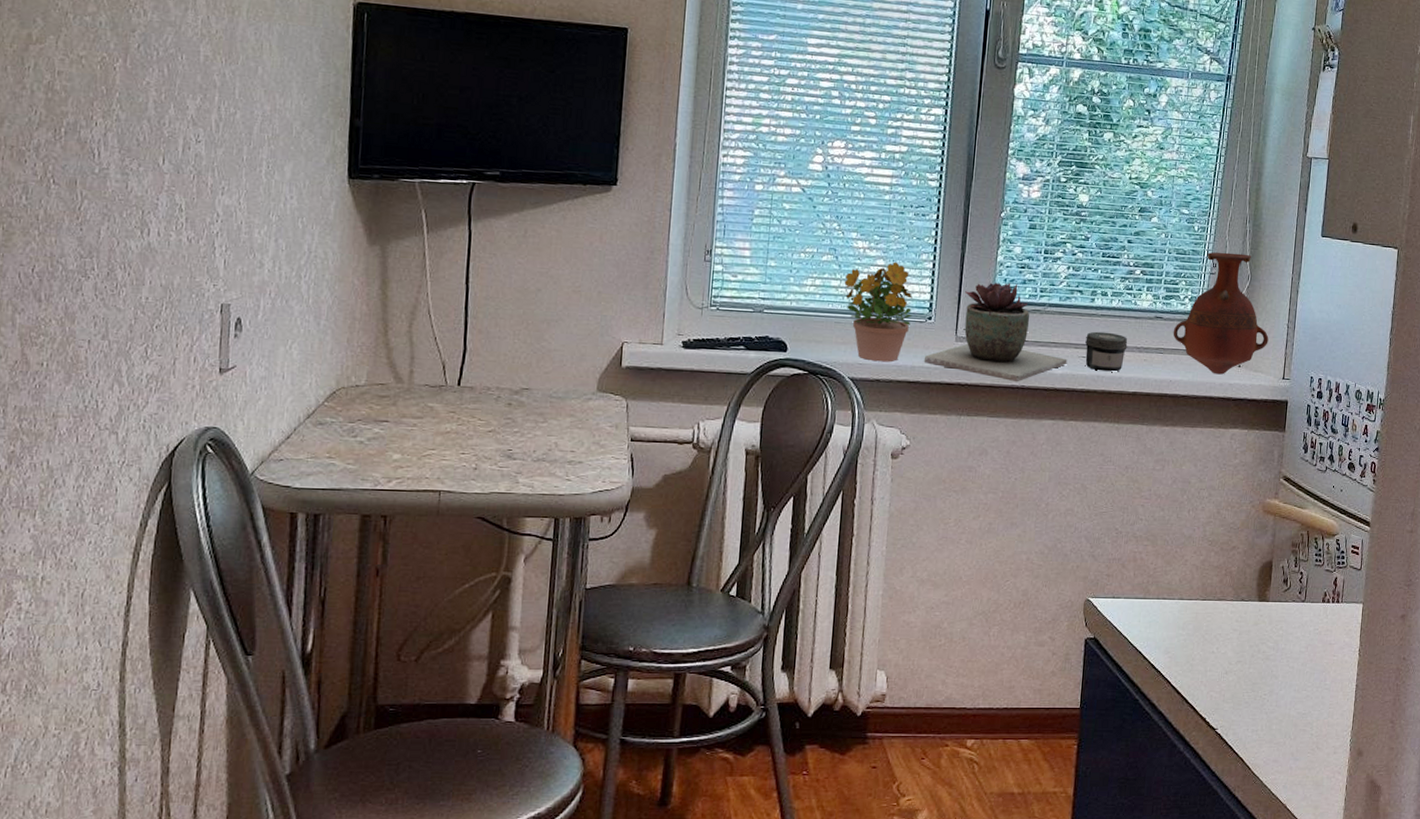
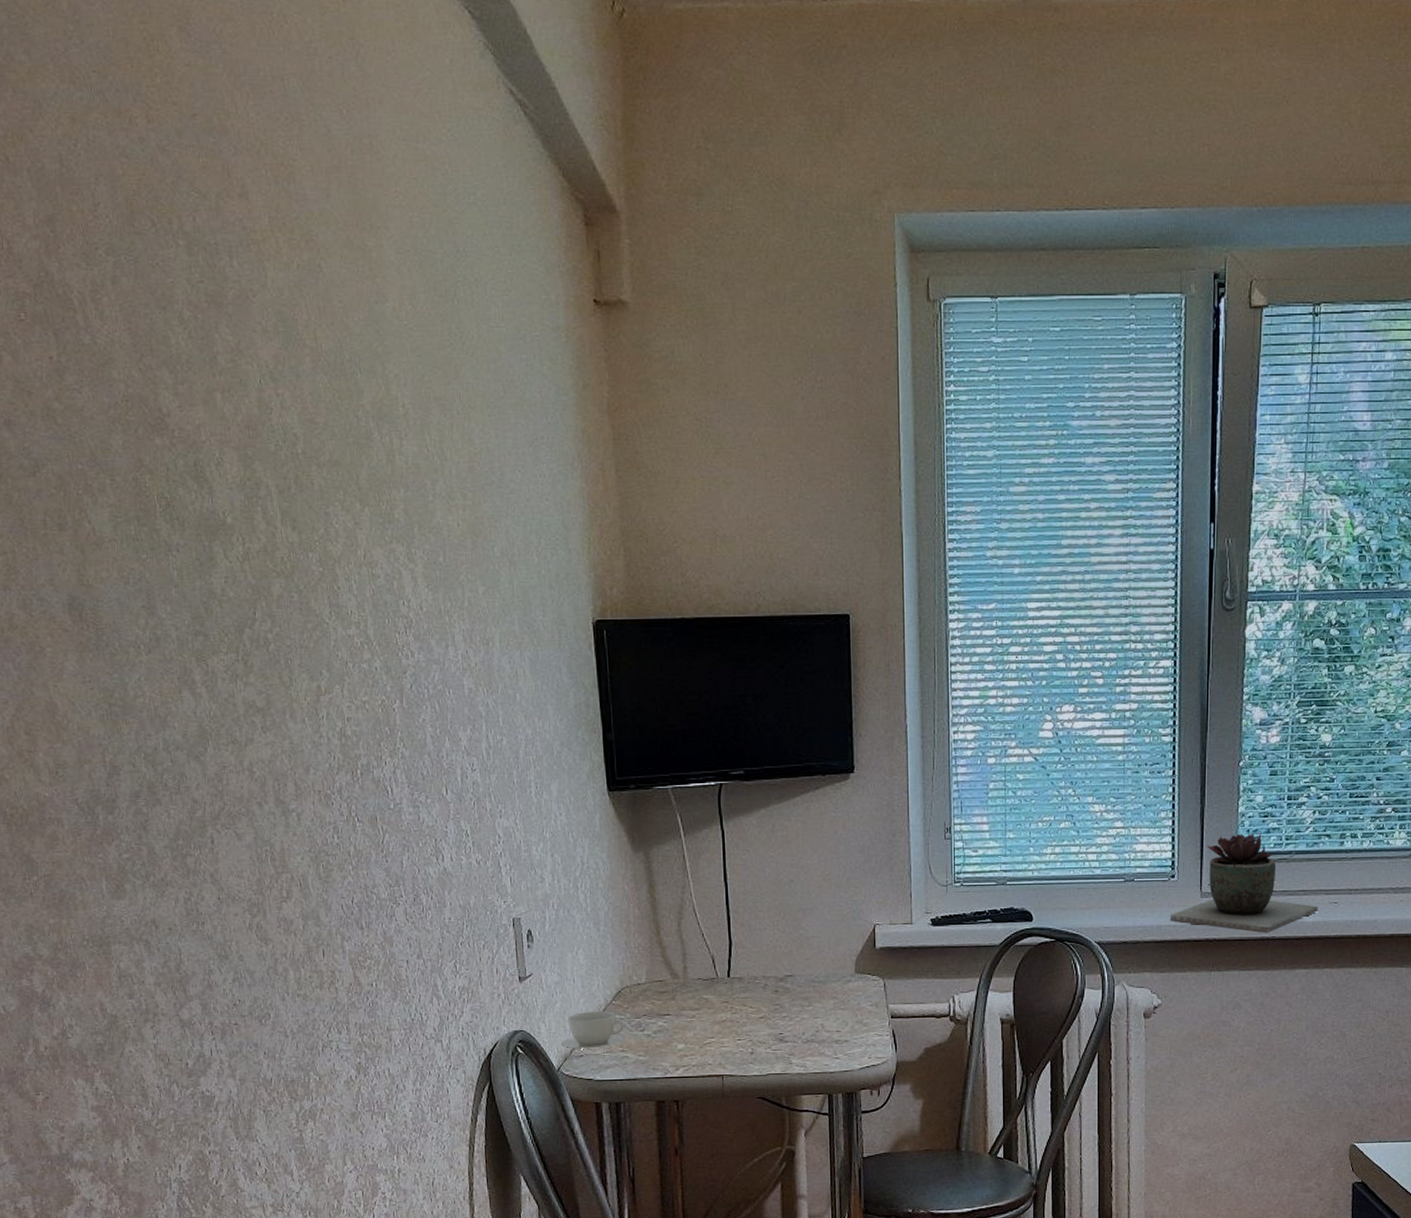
teacup: none [260,411,335,453] -> present [562,1011,626,1049]
flowerpot: present [844,262,912,362] -> none [1083,822,1155,924]
jar: present [1085,331,1128,372] -> none [1336,875,1382,916]

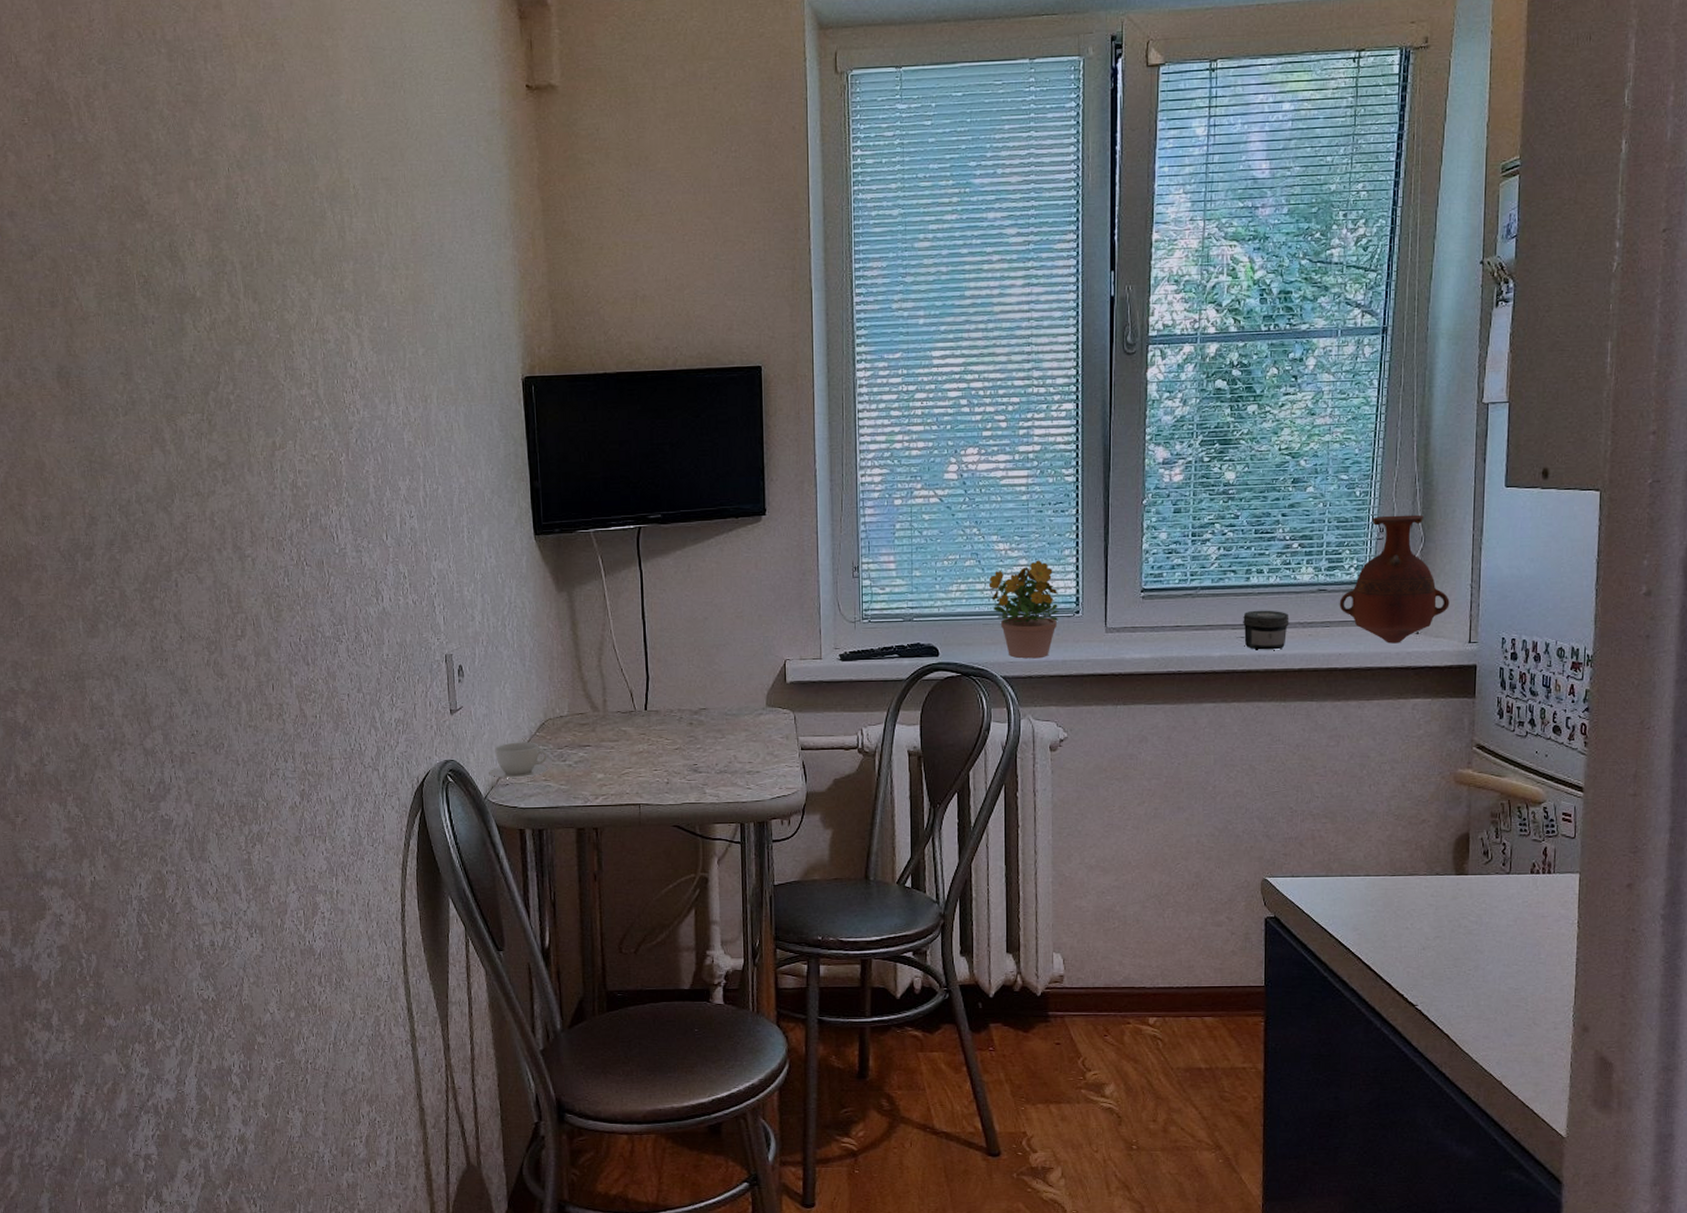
flowerpot: none [1083,822,1155,924] -> present [988,560,1059,659]
succulent plant: present [1169,833,1318,934] -> none [1074,569,1225,668]
jar: none [1336,875,1382,916] -> present [1243,610,1289,650]

